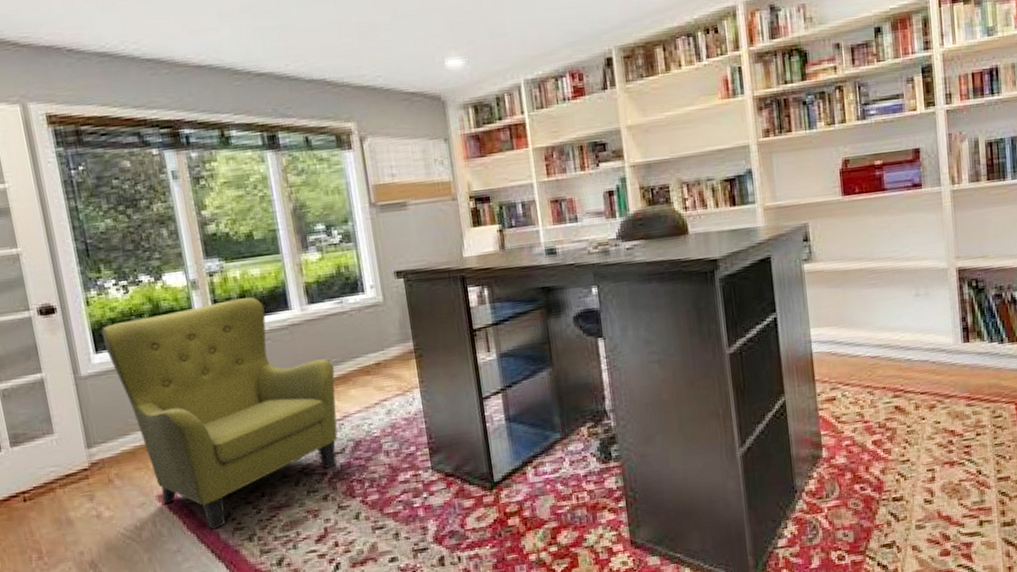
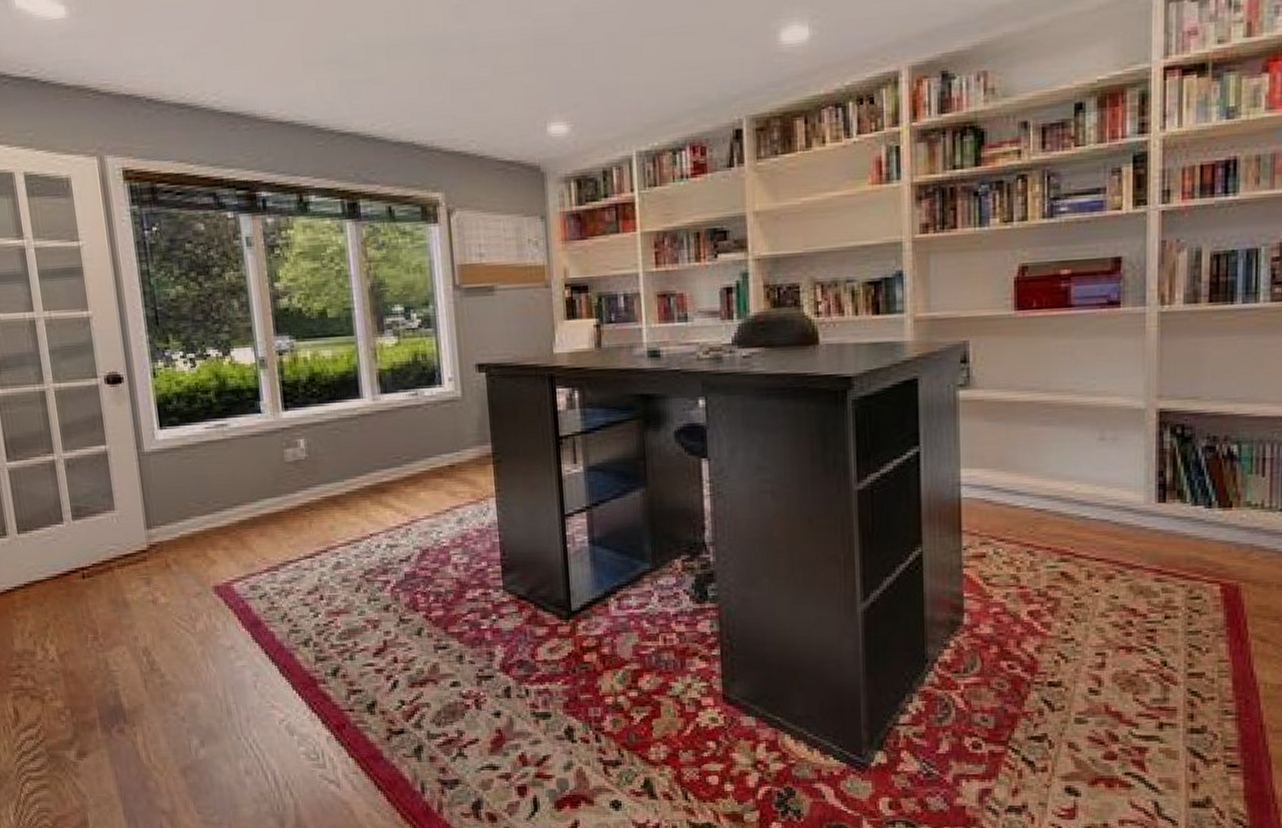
armchair: present [102,297,338,530] -> none [167,381,405,629]

